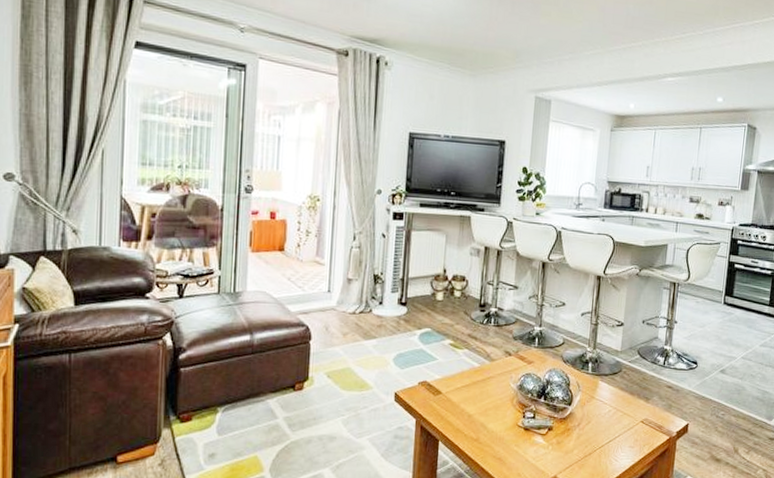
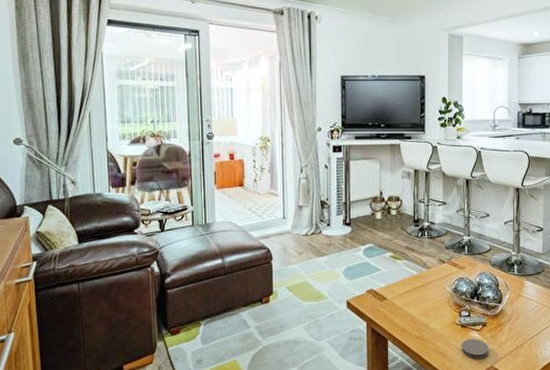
coaster: none [522,443,554,467] -> present [461,338,489,359]

